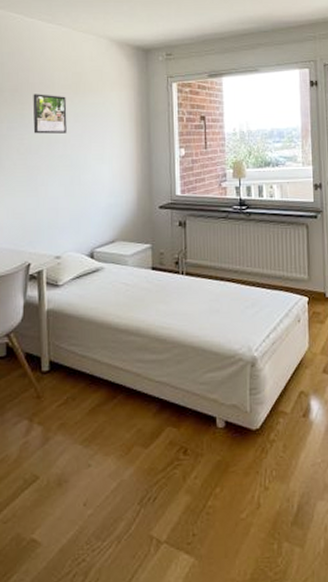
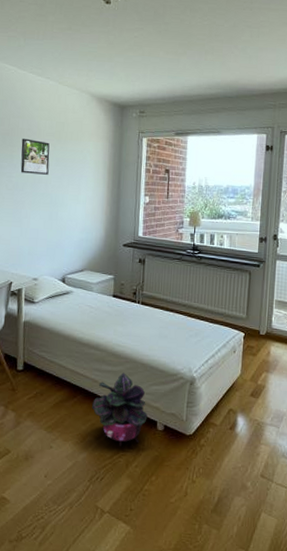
potted plant: none [136,361,204,454] -> present [92,372,148,446]

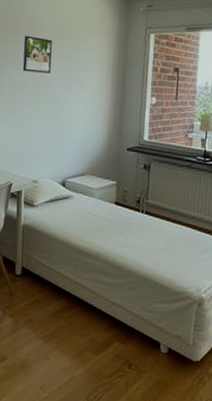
potted plant: present [92,372,148,446] -> none [91,286,150,365]

